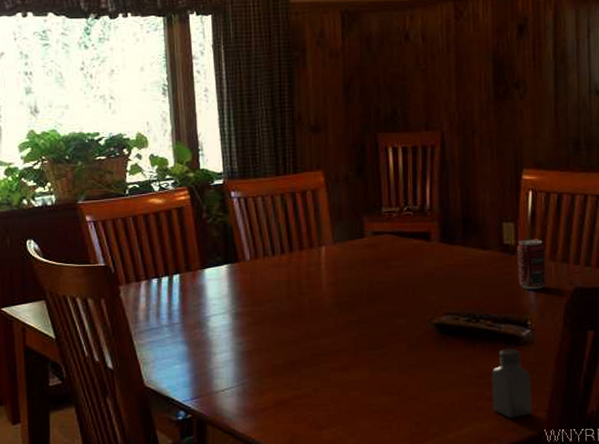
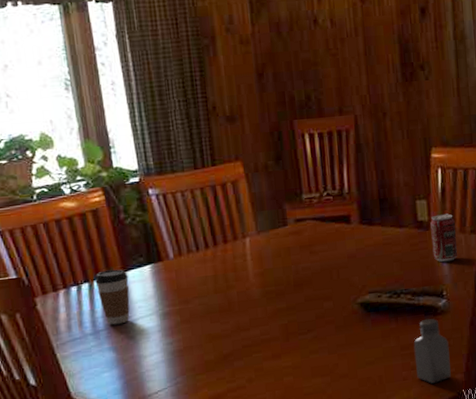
coffee cup: none [174,266,206,320] -> present [95,269,130,325]

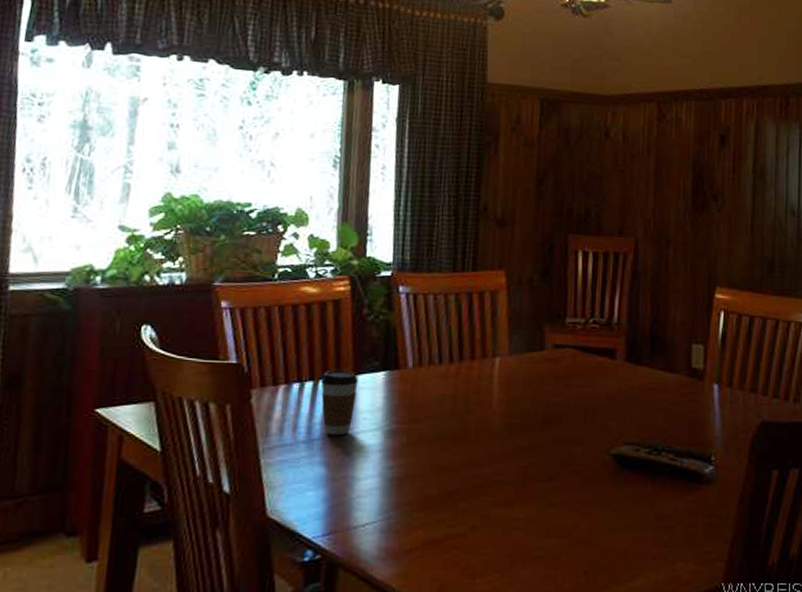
saltshaker: present [413,318,451,384] -> none [669,486,712,569]
beverage can: present [430,213,458,262] -> none [704,364,734,422]

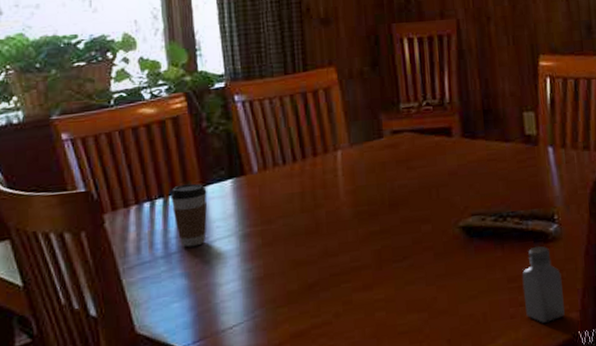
saltshaker: none [669,486,712,569] -> present [522,245,565,323]

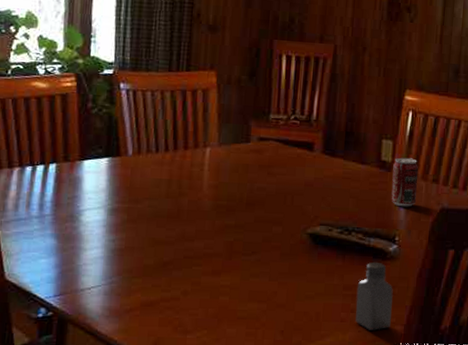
coffee cup: present [170,183,207,248] -> none [51,155,84,212]
beverage can: none [539,127,570,182] -> present [391,157,418,207]

